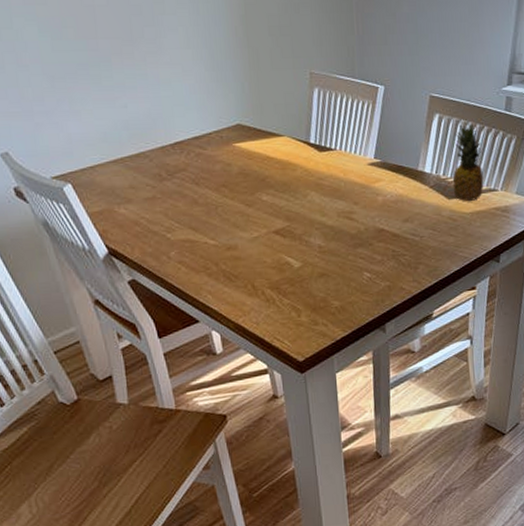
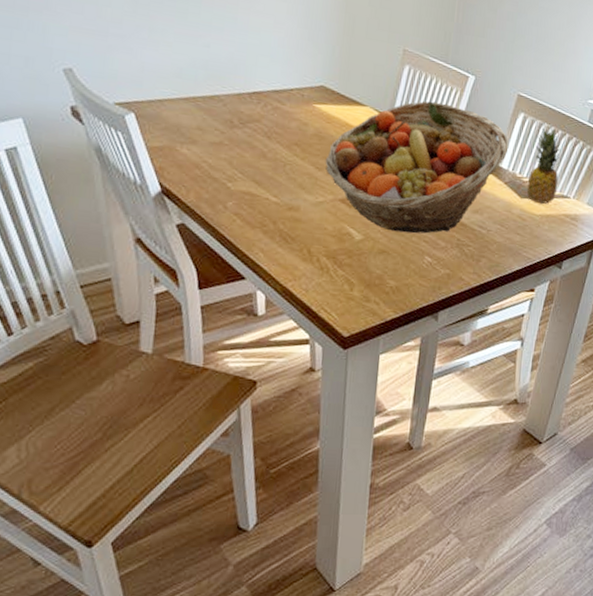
fruit basket: none [253,118,429,254] -> present [325,100,509,234]

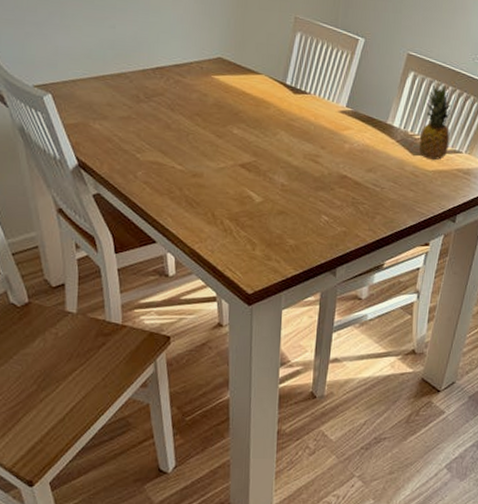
fruit basket: present [325,100,509,234] -> none [224,65,400,194]

